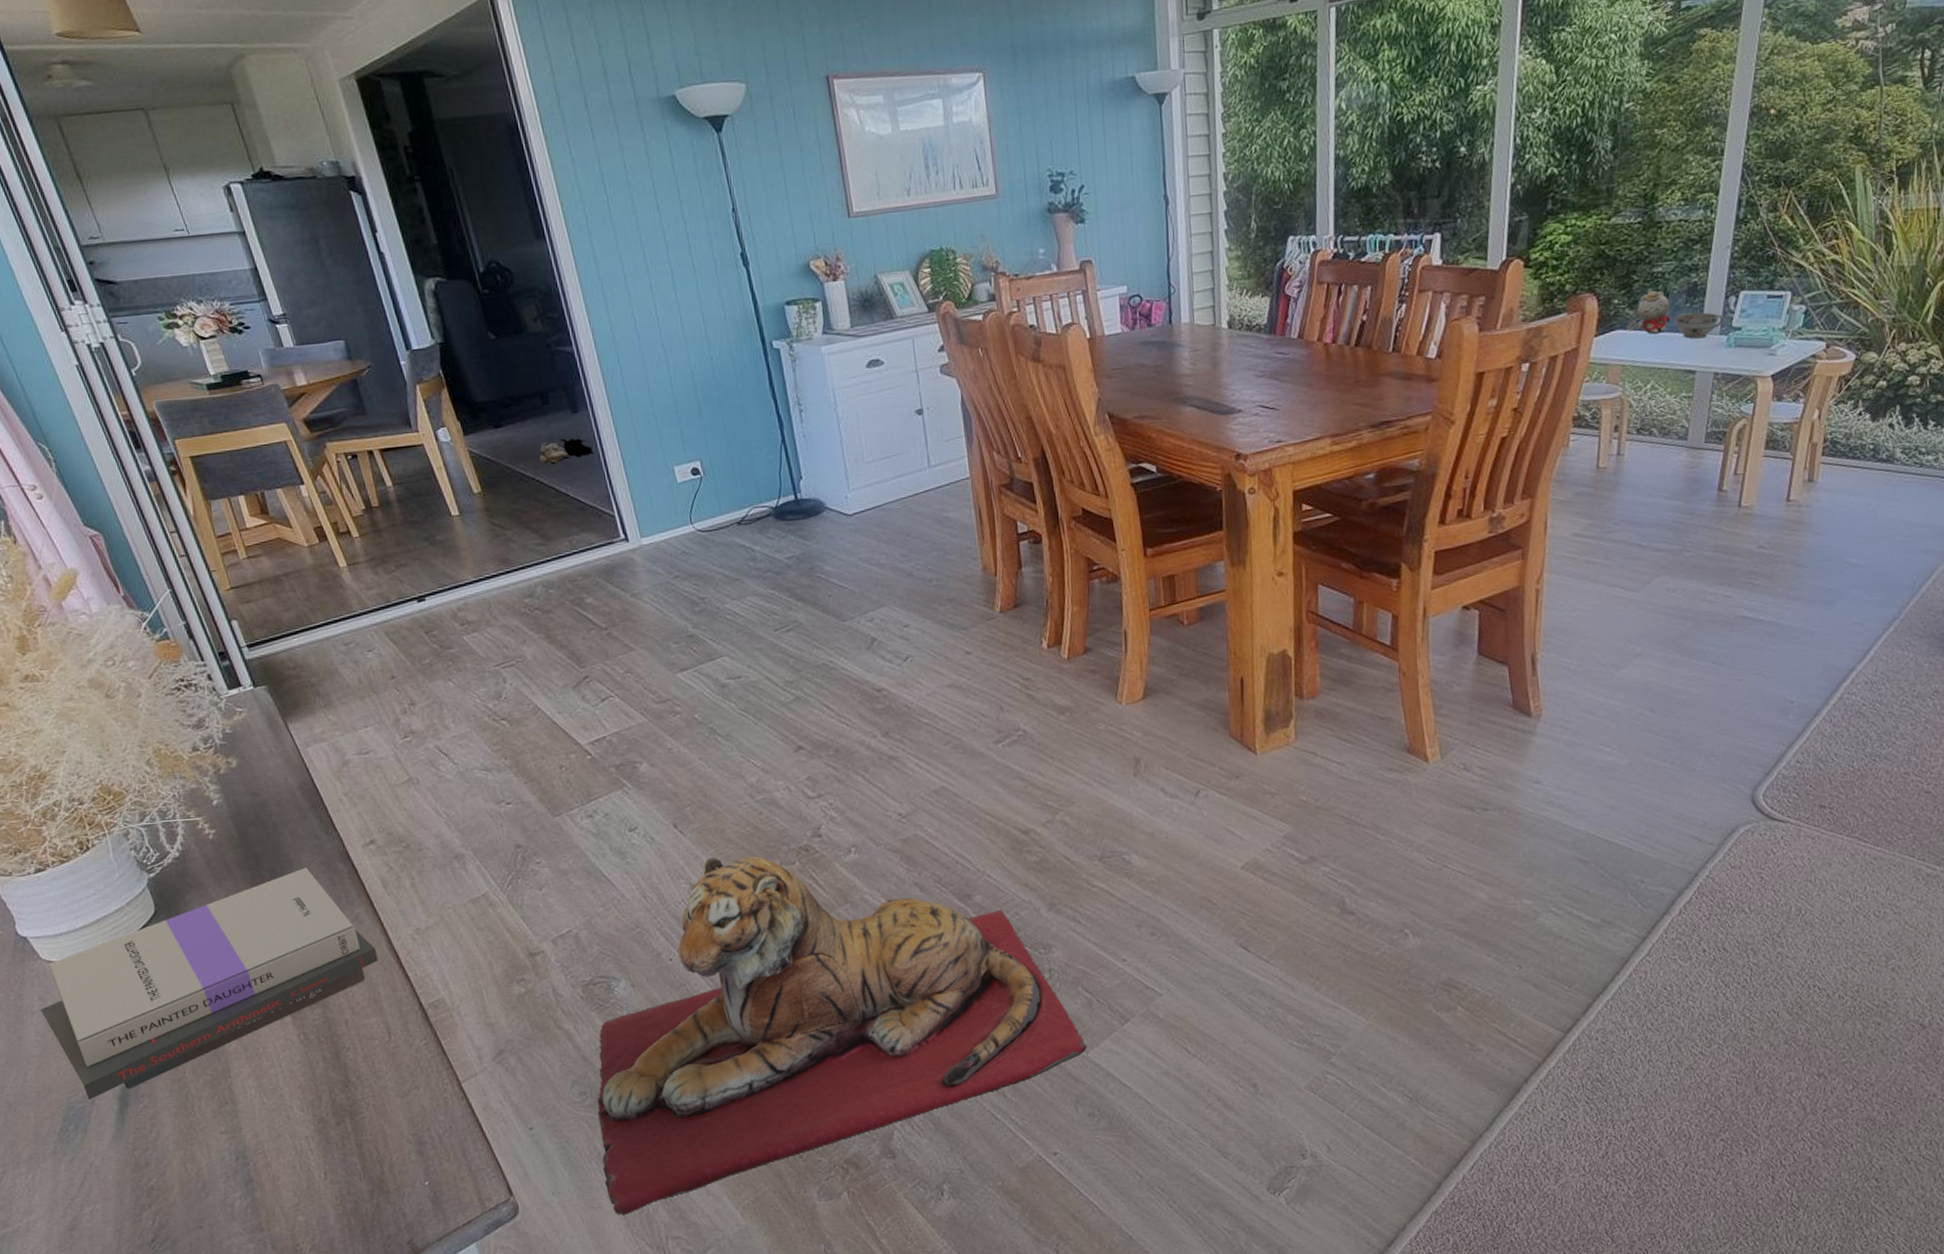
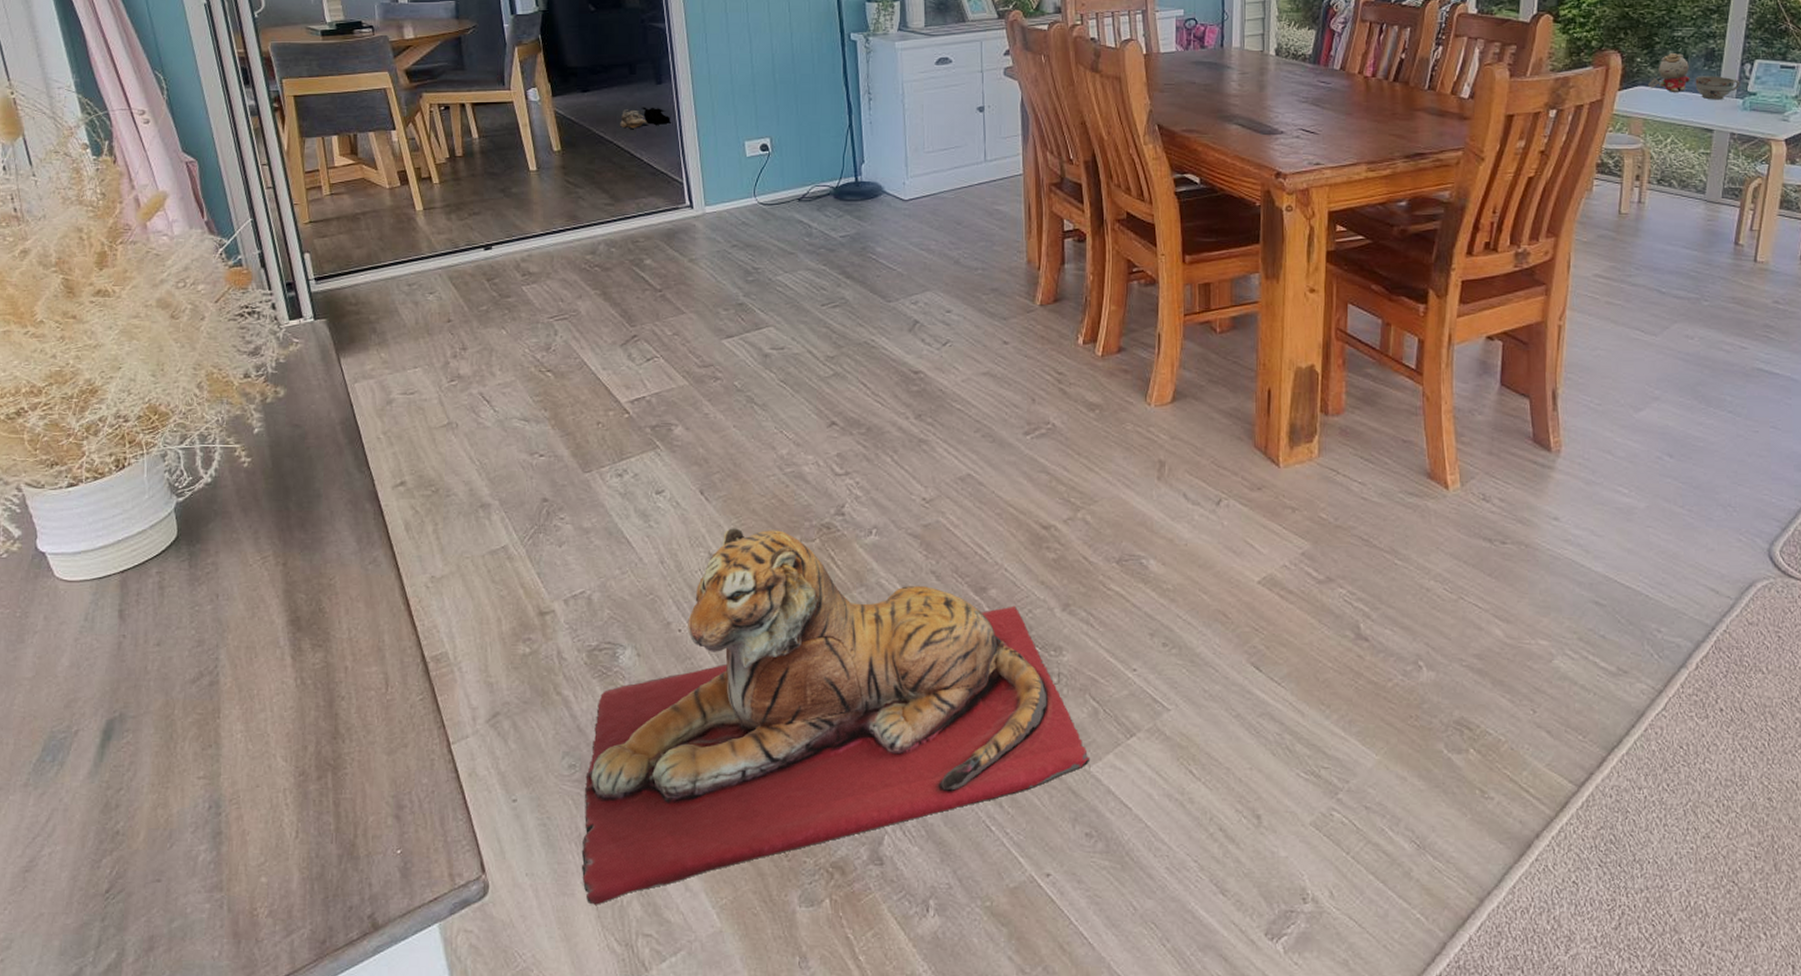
books: present [40,867,378,1100] -> none [42,504,389,731]

